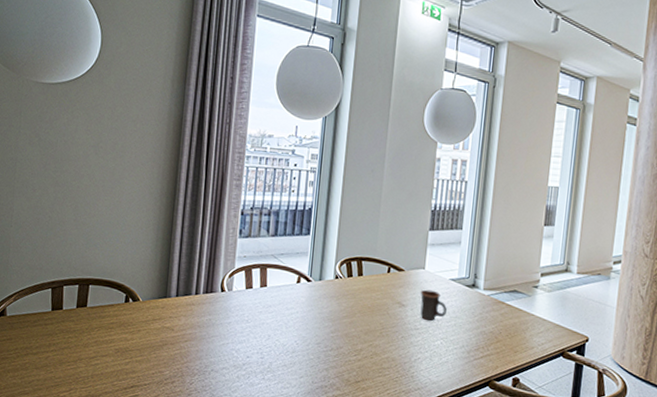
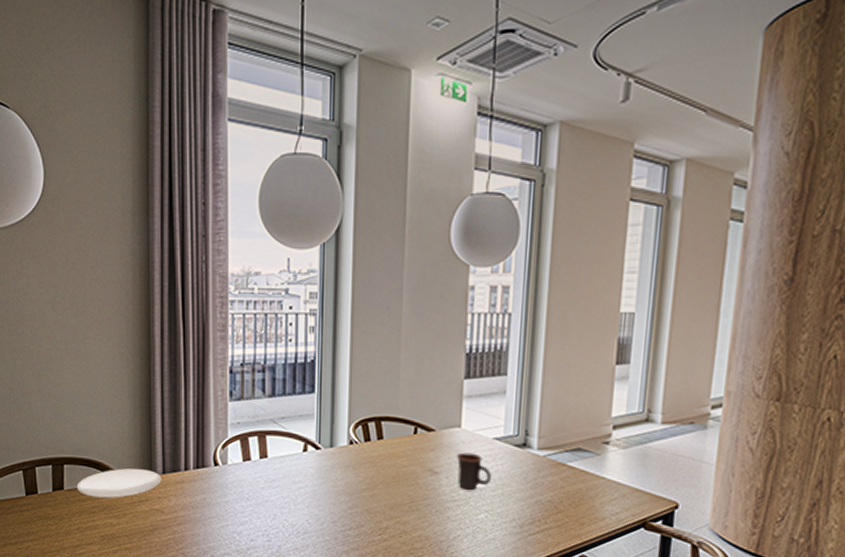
plate: none [98,290,175,317] -> present [76,468,162,499]

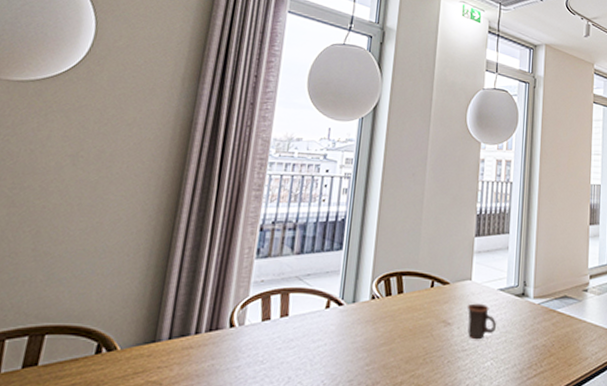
plate: present [76,468,162,499] -> none [55,334,167,374]

